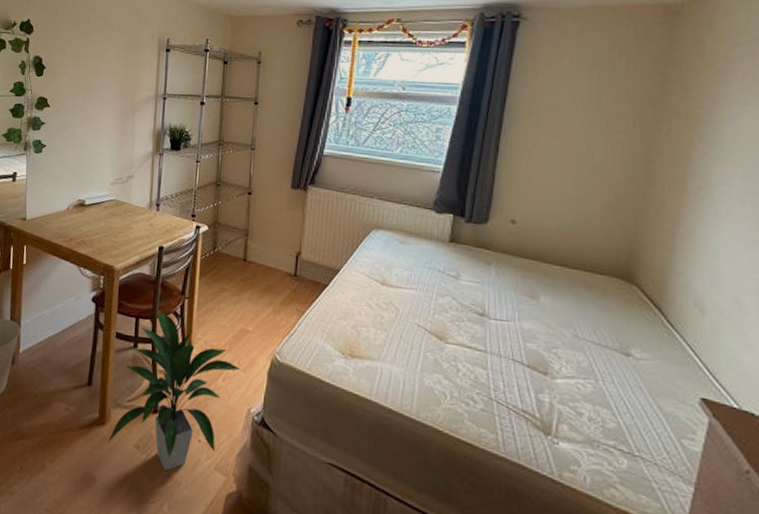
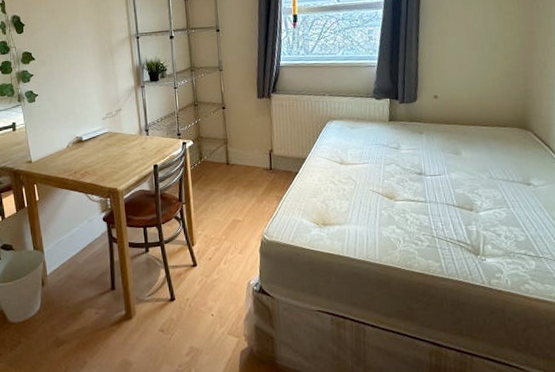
indoor plant: present [108,309,241,472] -> none [136,217,238,344]

